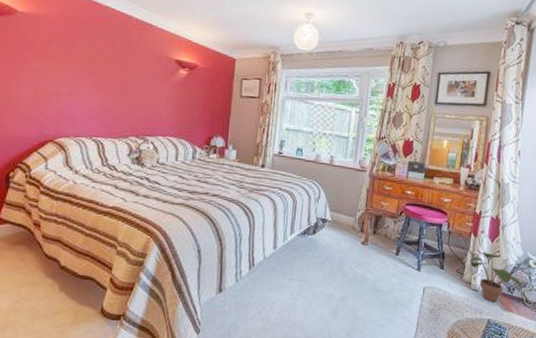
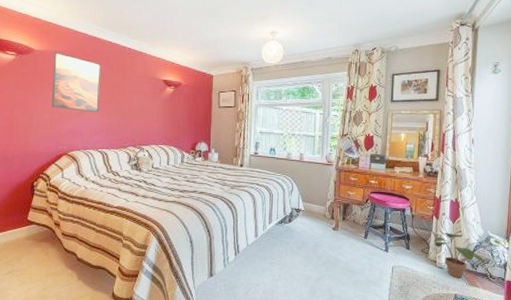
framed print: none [36,15,101,94] -> present [51,51,101,113]

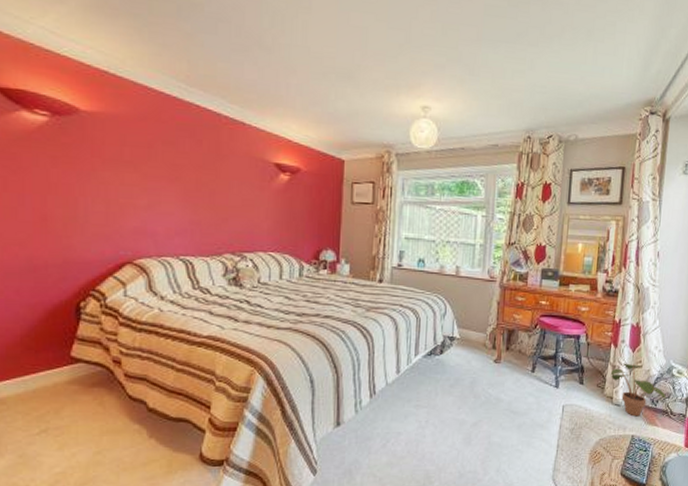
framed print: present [51,51,101,113] -> none [107,114,184,206]

